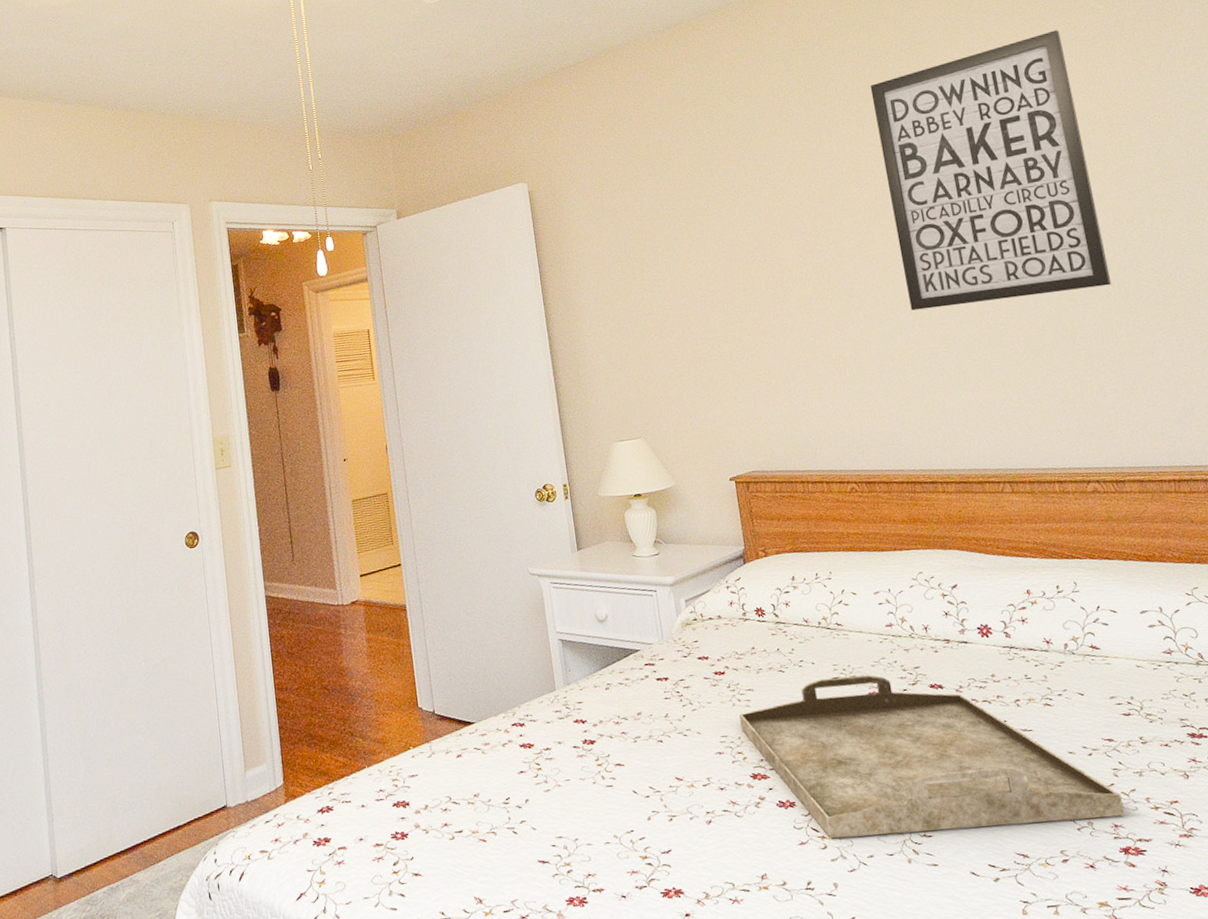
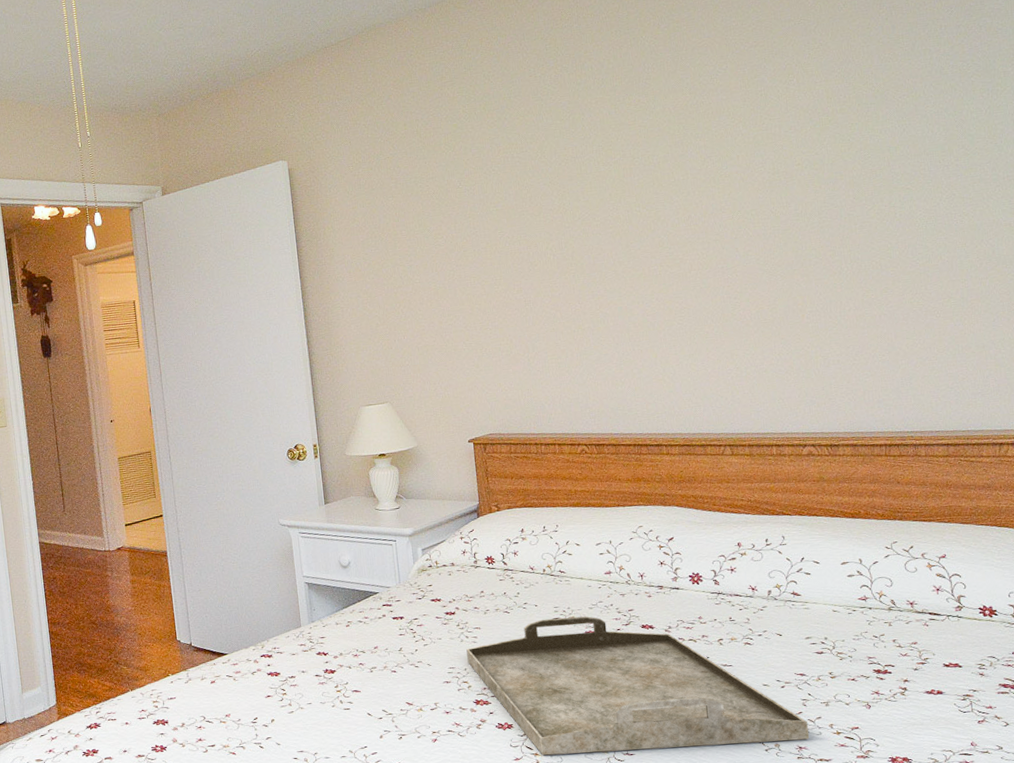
wall art: present [870,30,1112,311] -> none [625,8,845,285]

